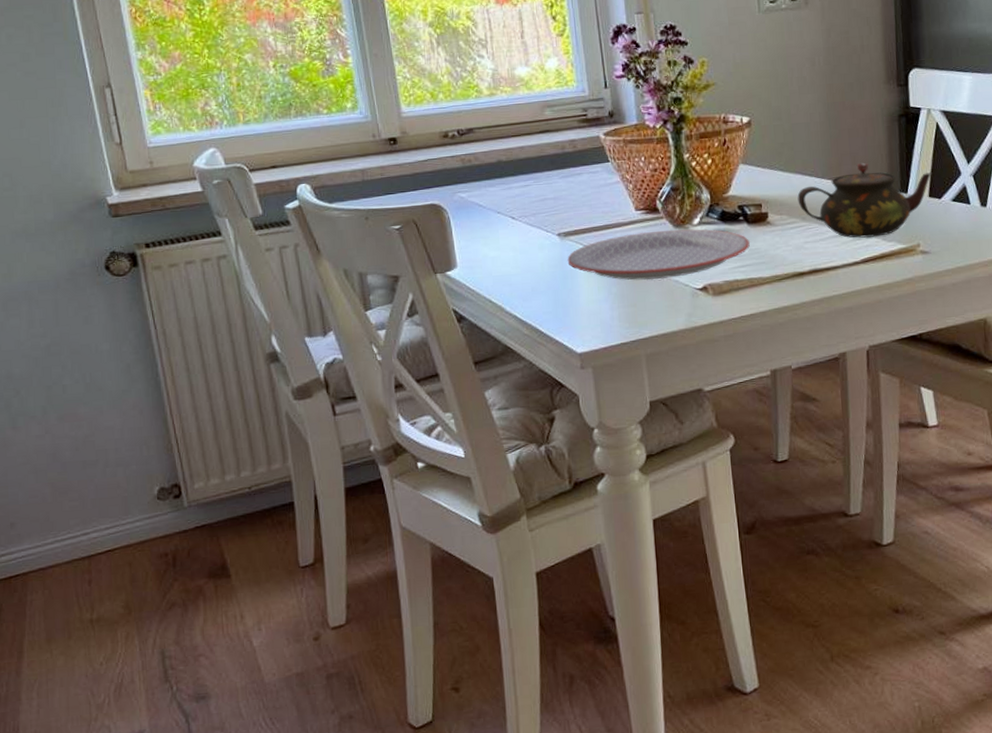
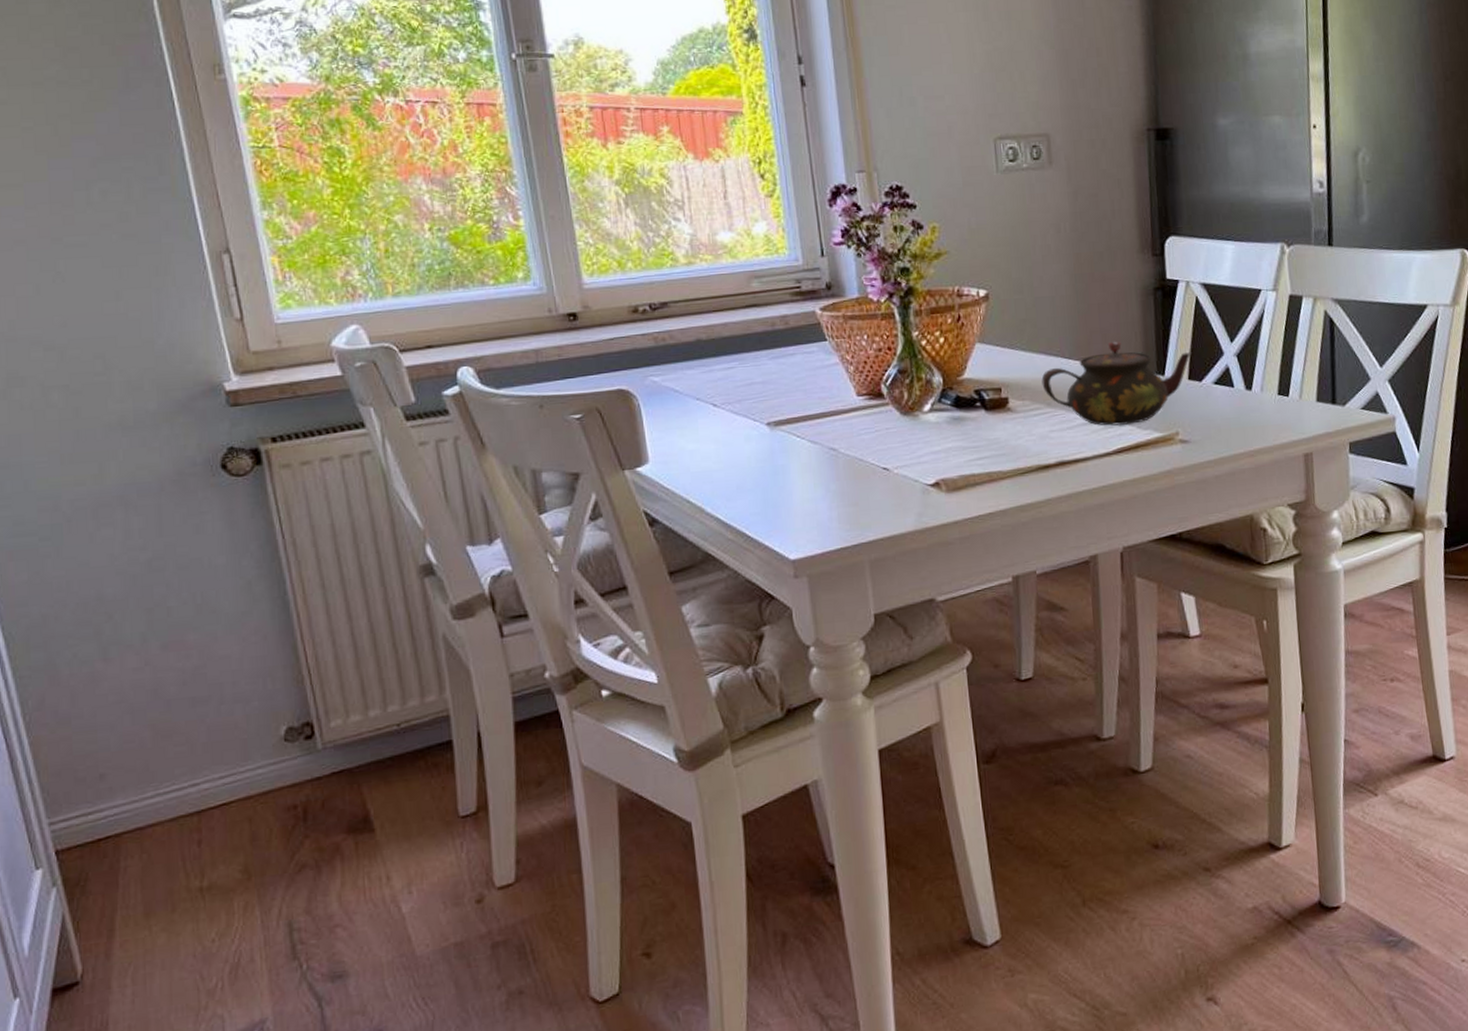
plate: present [567,229,750,280] -> none [778,416,988,476]

